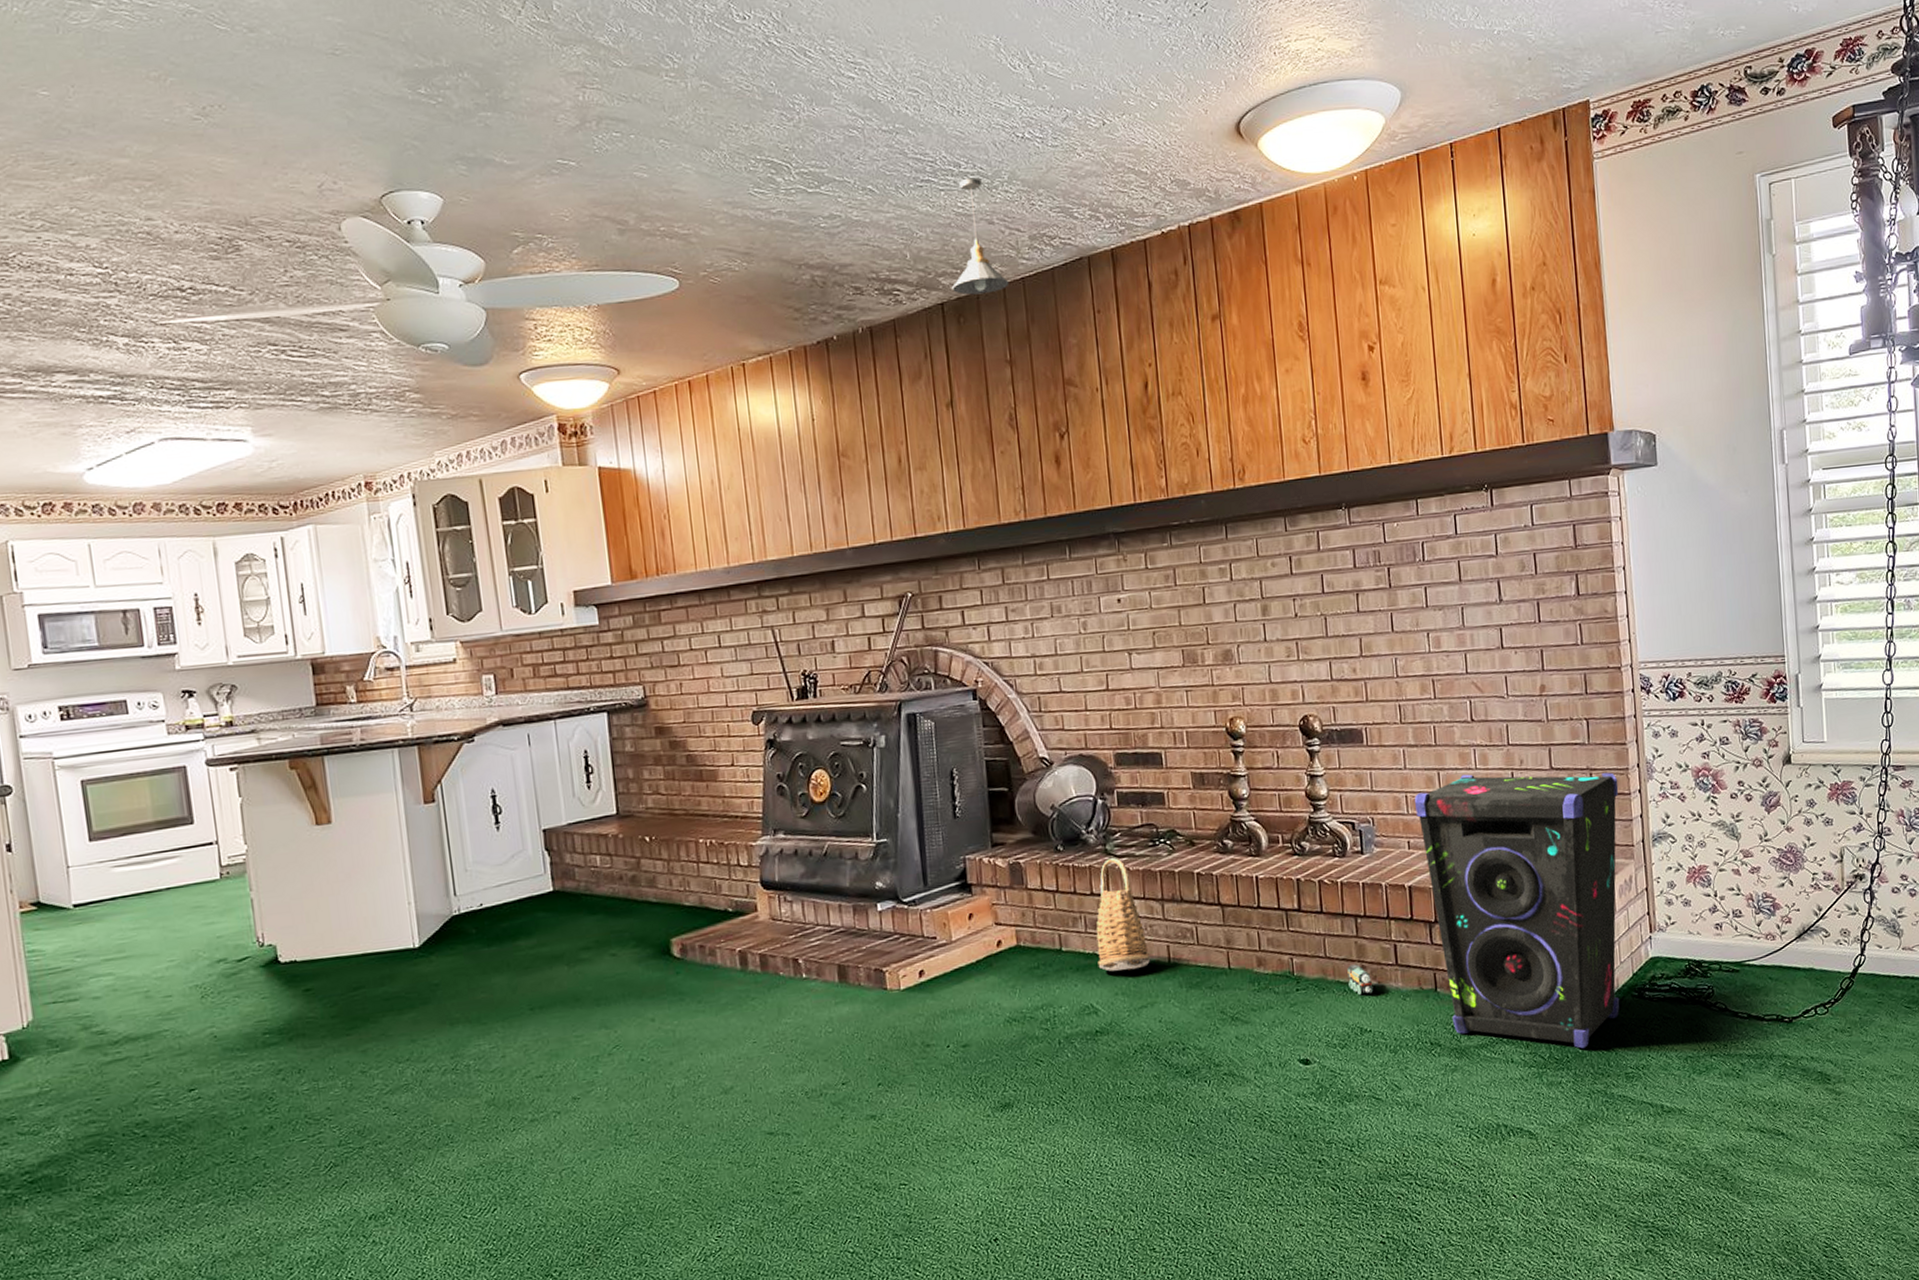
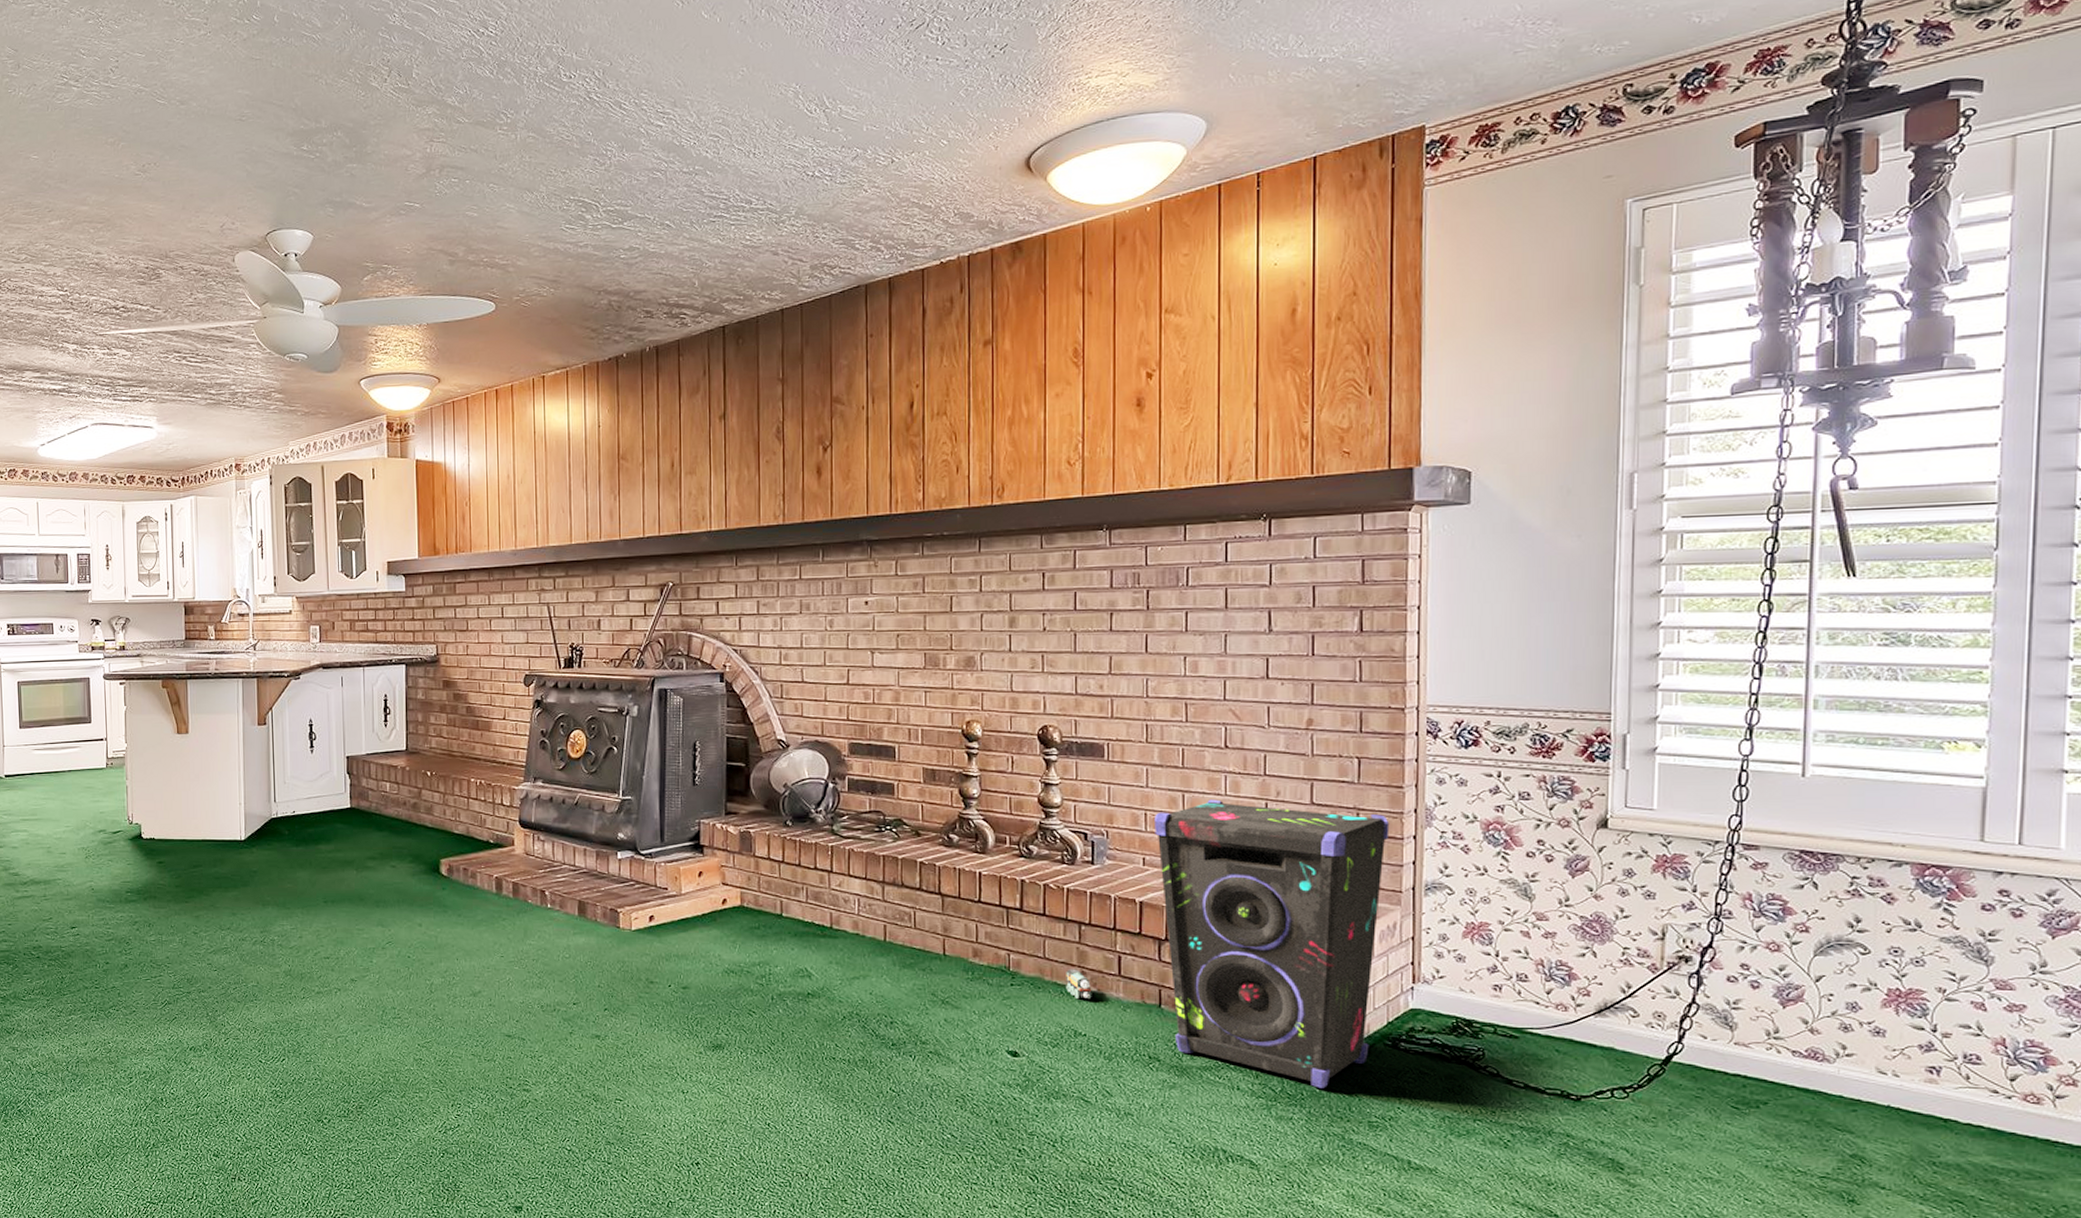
pendant light: present [951,177,1009,295] -> none [733,213,788,319]
basket: present [1096,858,1150,972] -> none [815,838,866,944]

